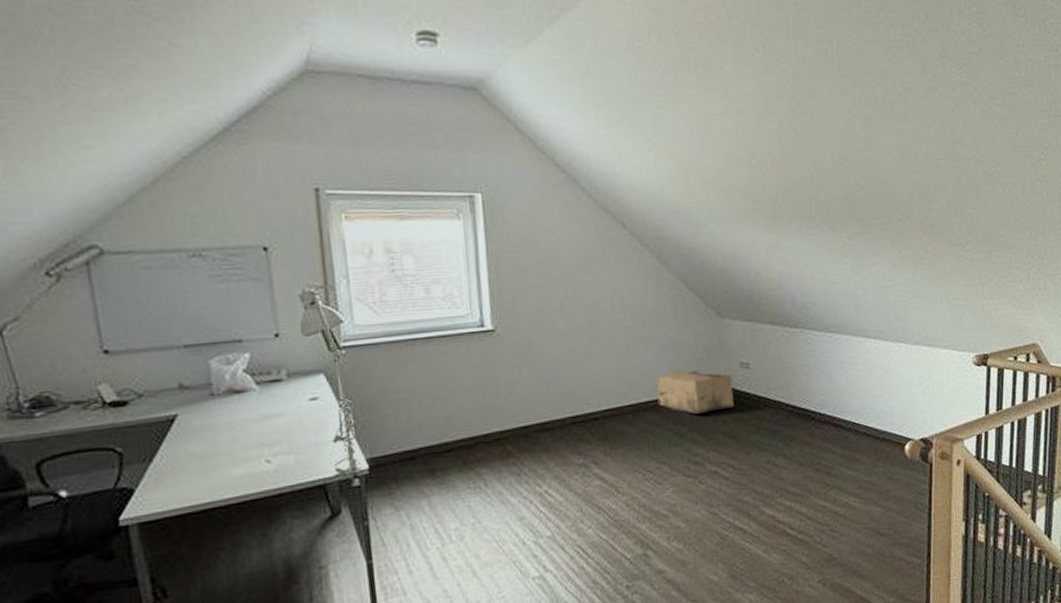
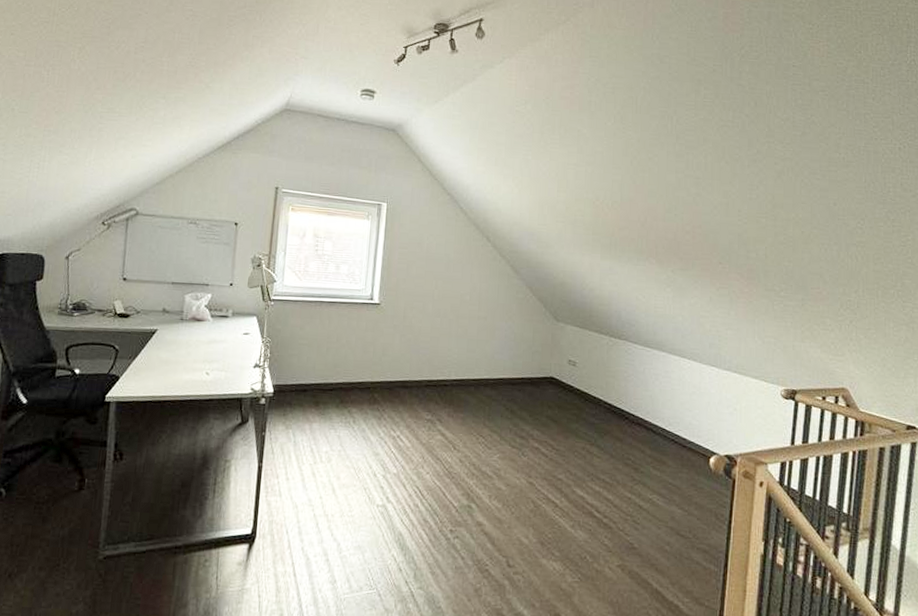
cardboard box: present [656,370,734,415] -> none [497,357,560,397]

